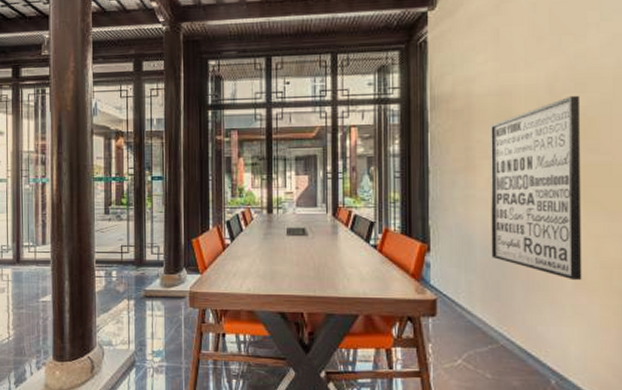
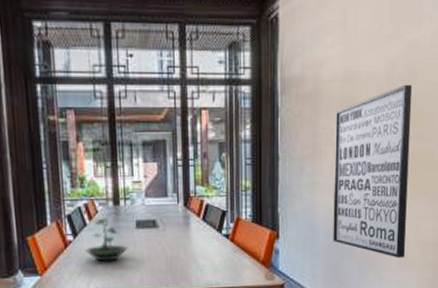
terrarium: none [239,225,279,265] -> present [83,218,128,262]

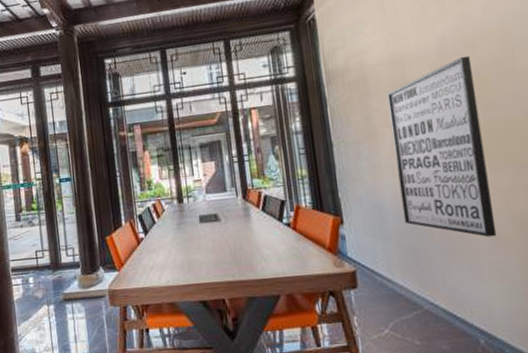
terrarium: present [83,218,128,262] -> none [154,215,194,256]

